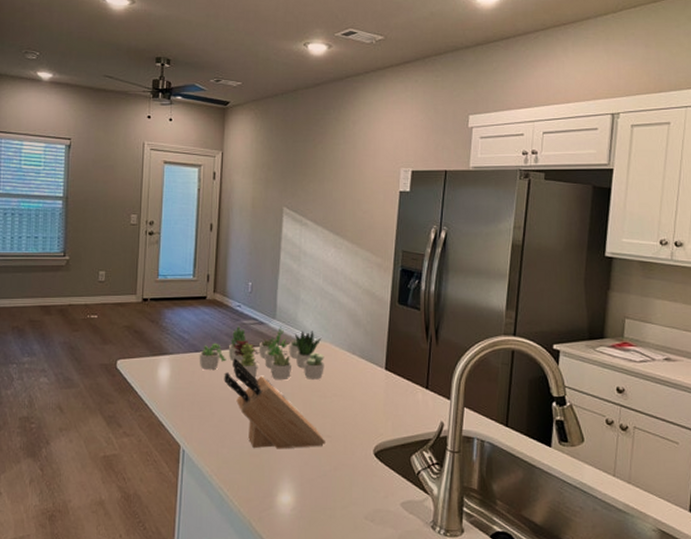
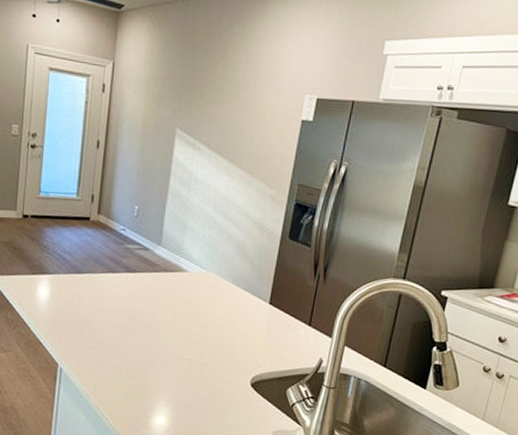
succulent plant: present [199,326,324,381] -> none [80,250,209,310]
knife block: present [224,357,325,449] -> none [104,281,203,374]

